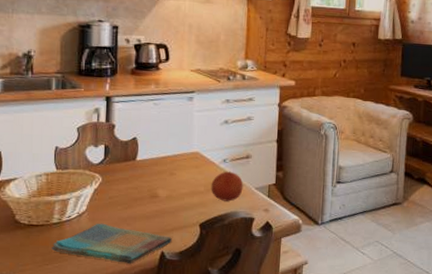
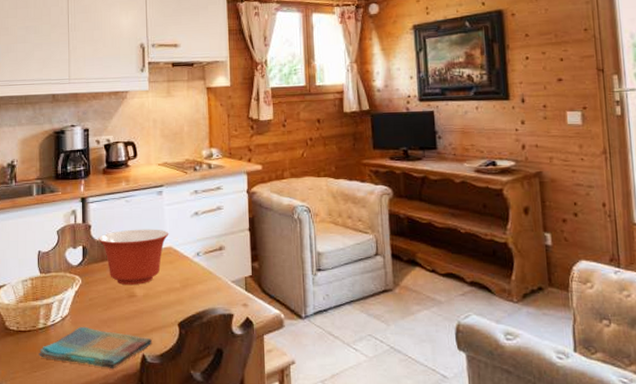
mixing bowl: none [122,132,197,187] -> present [98,229,169,286]
fruit: present [211,171,243,202] -> none [186,265,219,297]

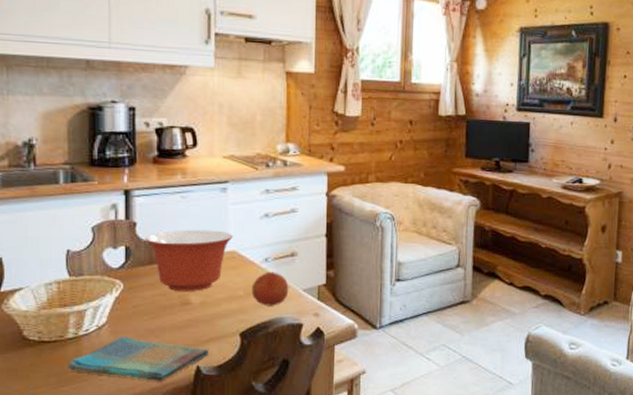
fruit: none [186,265,219,297] -> present [251,271,289,306]

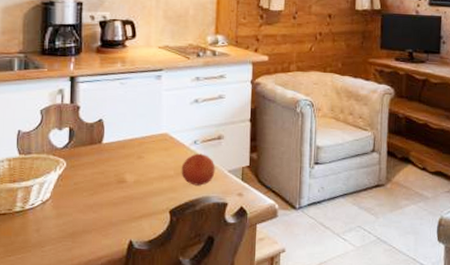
dish towel: present [67,336,209,382] -> none [14,211,141,255]
mixing bowl: present [145,229,233,292] -> none [87,113,166,171]

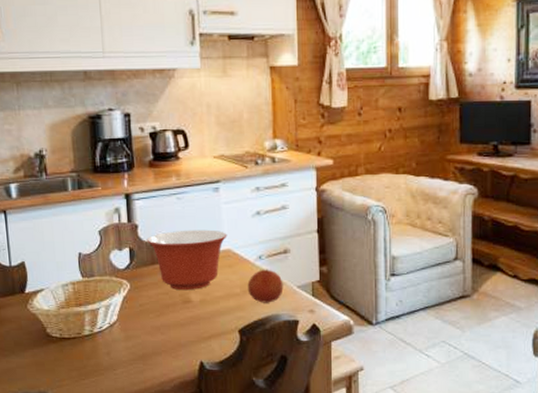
mixing bowl: none [87,113,166,171] -> present [146,229,227,291]

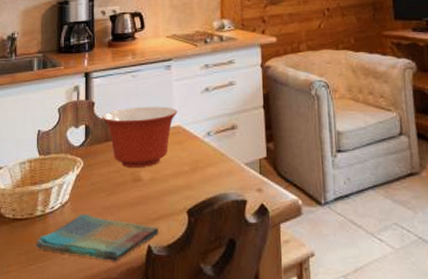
dish towel: none [86,333,211,377] -> present [35,214,159,262]
fruit: present [247,269,284,303] -> none [196,145,231,181]

